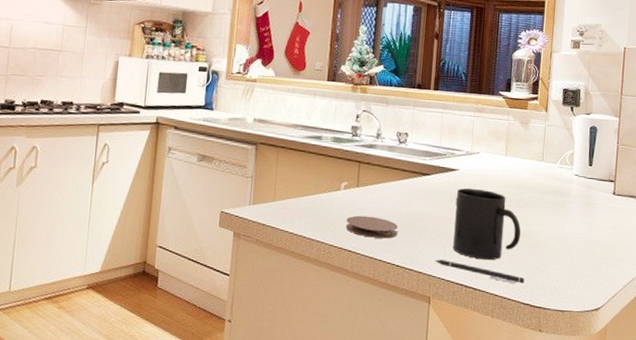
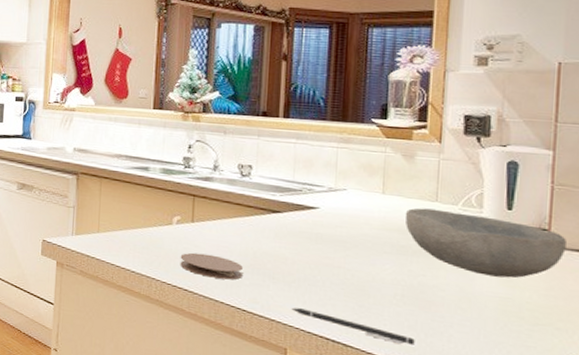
mug: present [453,188,521,260] -> none [314,229,409,314]
bowl: none [520,167,625,222] -> present [404,208,566,278]

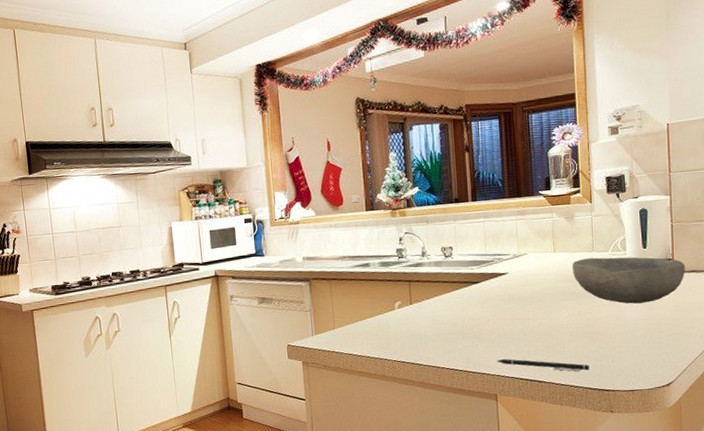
coaster: present [180,252,243,280] -> none [405,329,456,349]

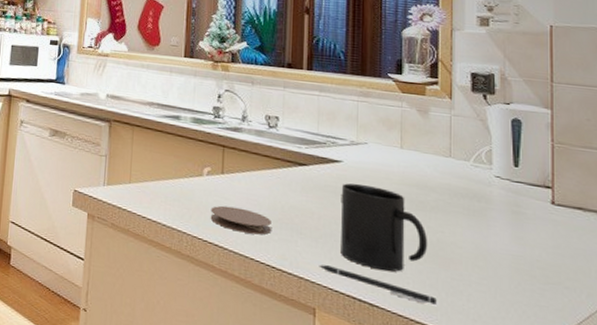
coaster: none [405,329,456,349] -> present [210,205,271,235]
mug: none [509,288,580,354] -> present [341,183,428,272]
bowl: present [572,257,685,304] -> none [422,163,568,236]

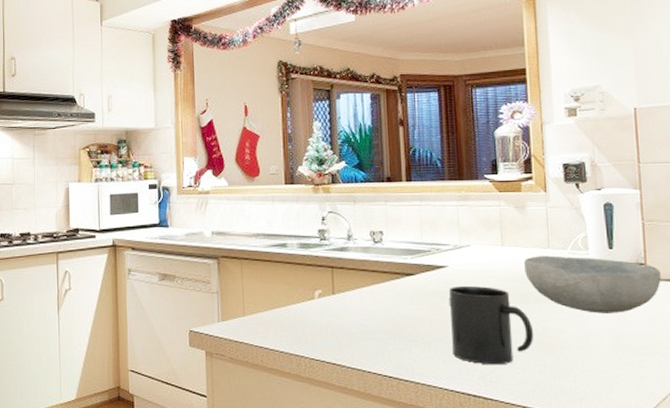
coaster: present [210,205,271,235] -> none [325,325,385,348]
pen: present [319,264,437,305] -> none [433,368,546,391]
bowl: none [422,163,568,236] -> present [523,255,661,313]

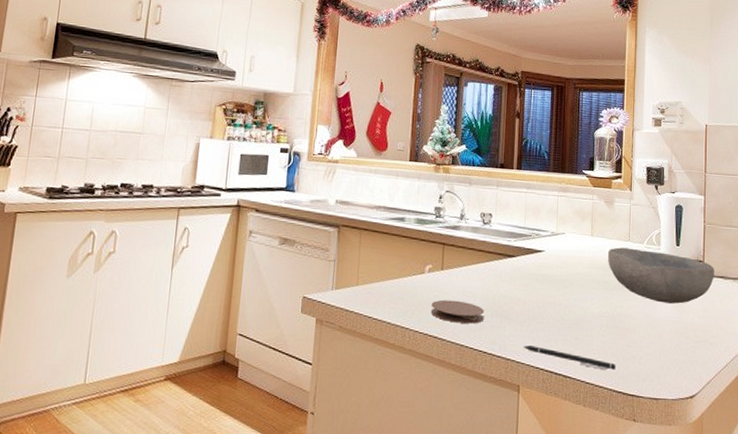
coaster: none [325,325,385,348] -> present [430,299,484,324]
pen: none [433,368,546,391] -> present [523,345,616,371]
mug: present [448,285,534,365] -> none [541,270,611,346]

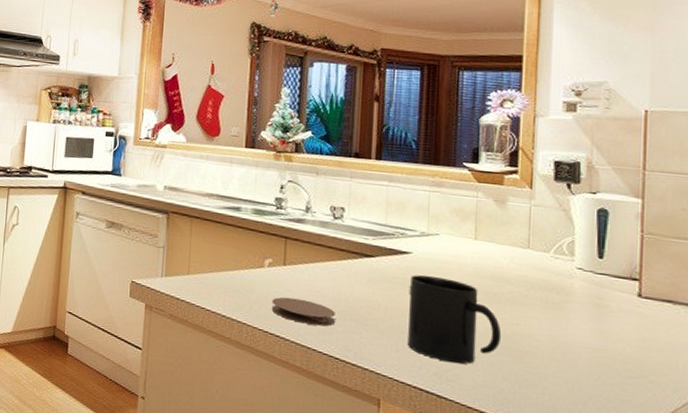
pen: present [523,345,616,371] -> none [384,356,509,397]
mug: none [541,270,611,346] -> present [408,275,502,364]
bowl: present [607,247,714,304] -> none [497,254,657,329]

